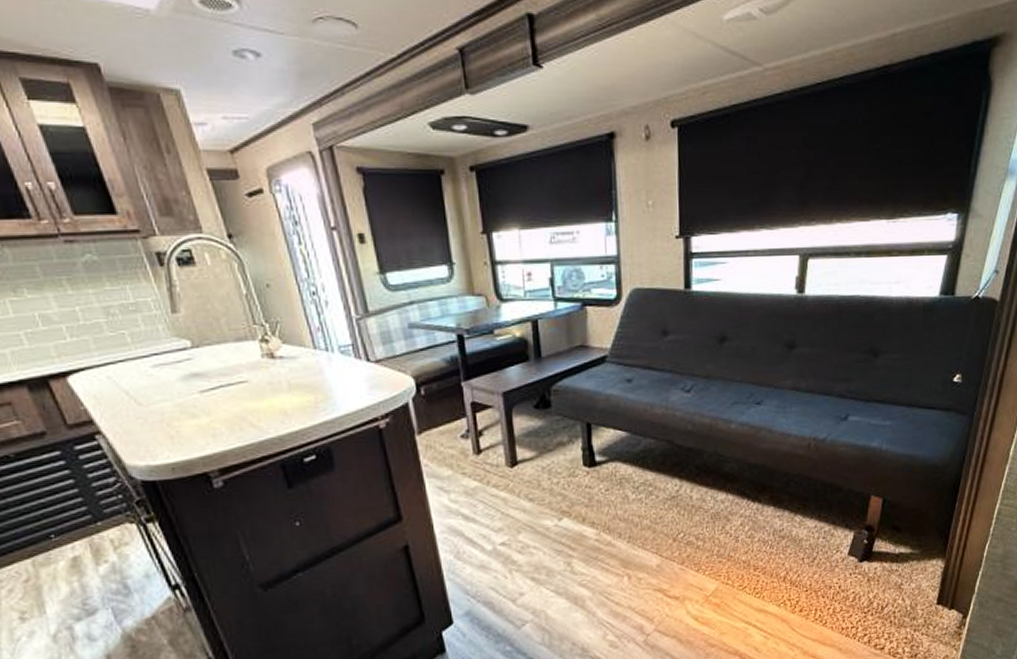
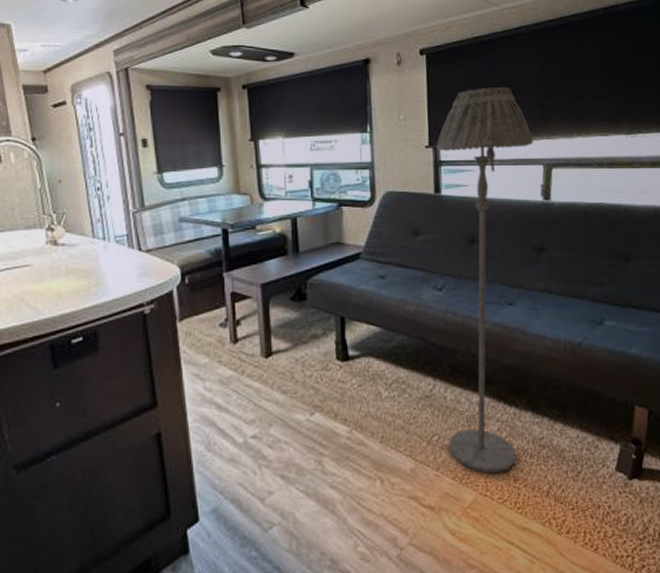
floor lamp: none [687,165,790,565] -> present [436,86,533,473]

